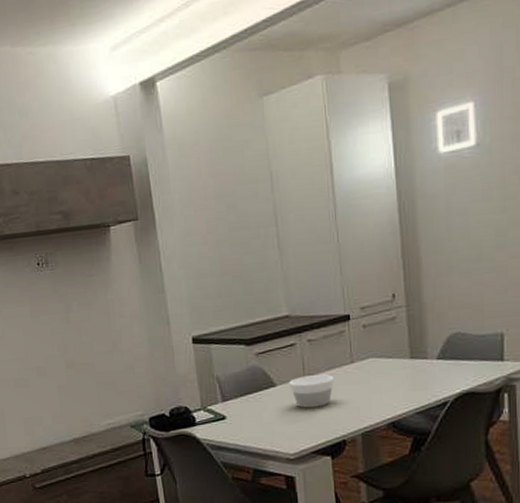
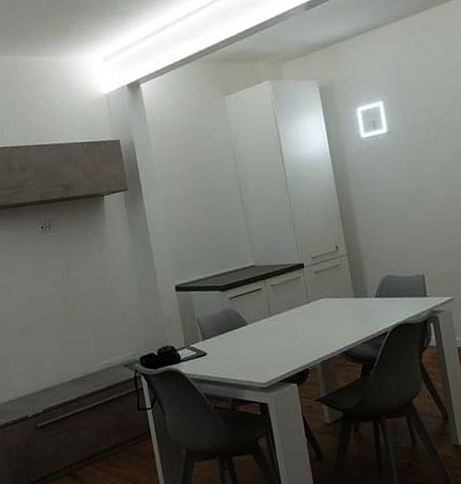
bowl: present [289,374,334,408] -> none [258,313,295,343]

